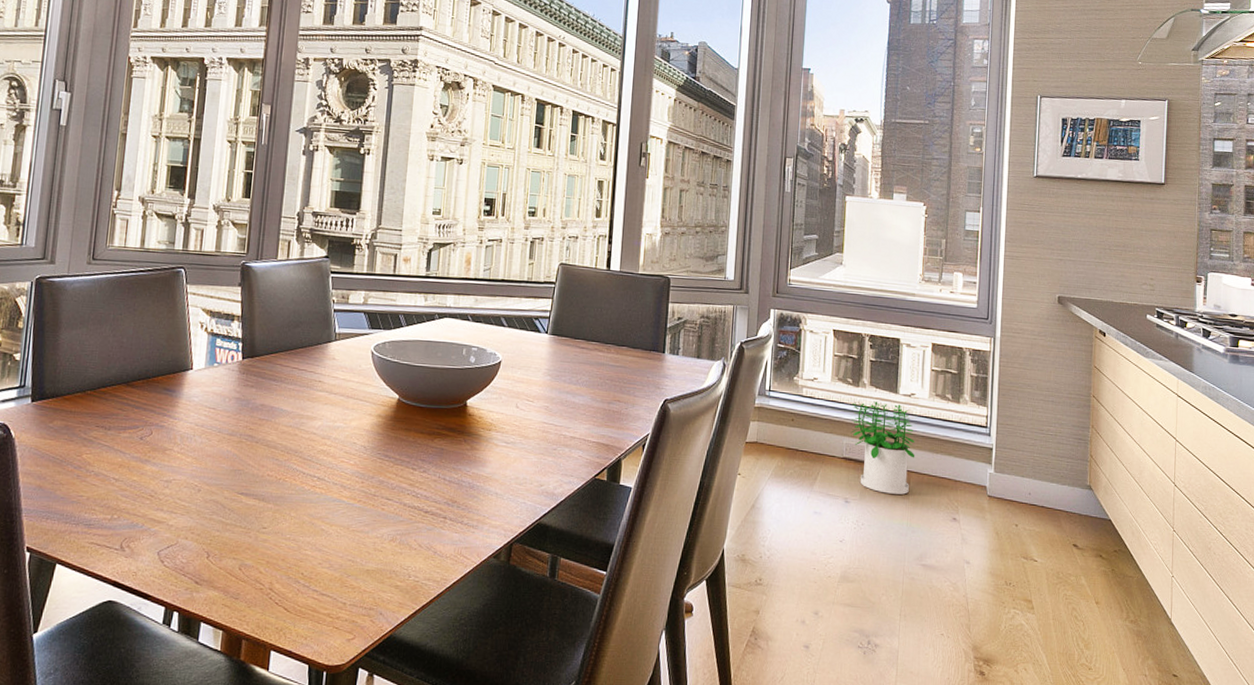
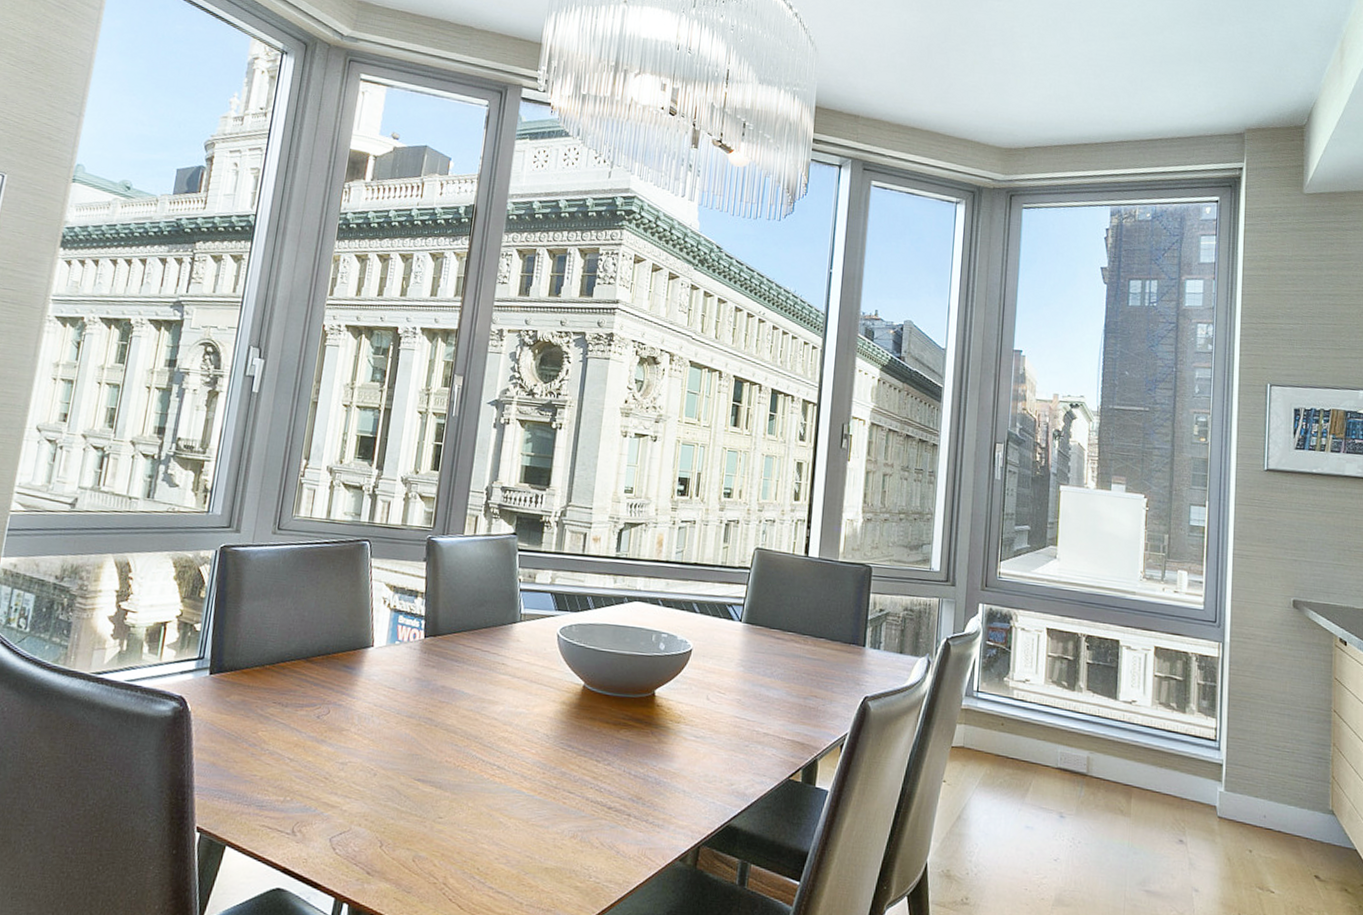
potted plant: present [851,401,915,495] -> none [1066,707,1137,811]

